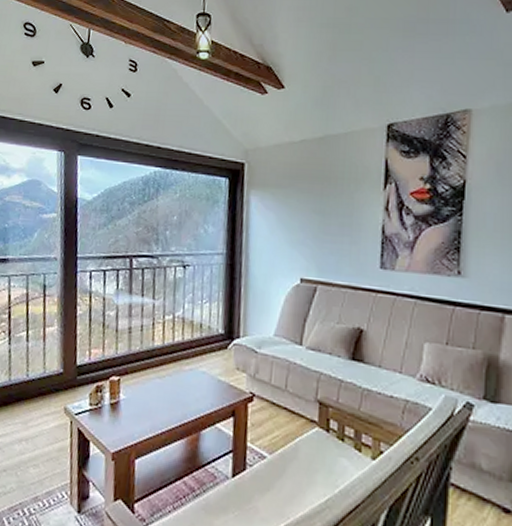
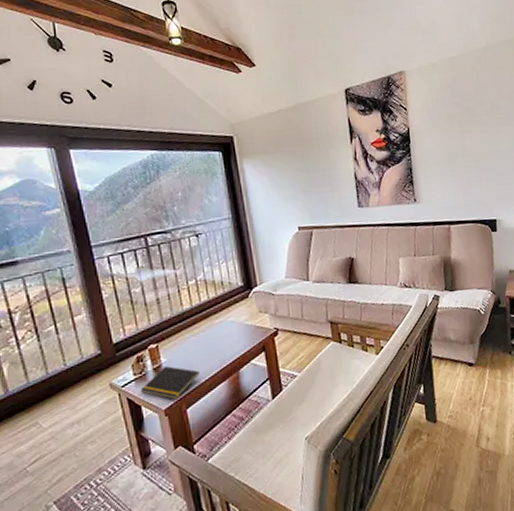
notepad: none [92,404,157,446] -> present [140,366,200,400]

